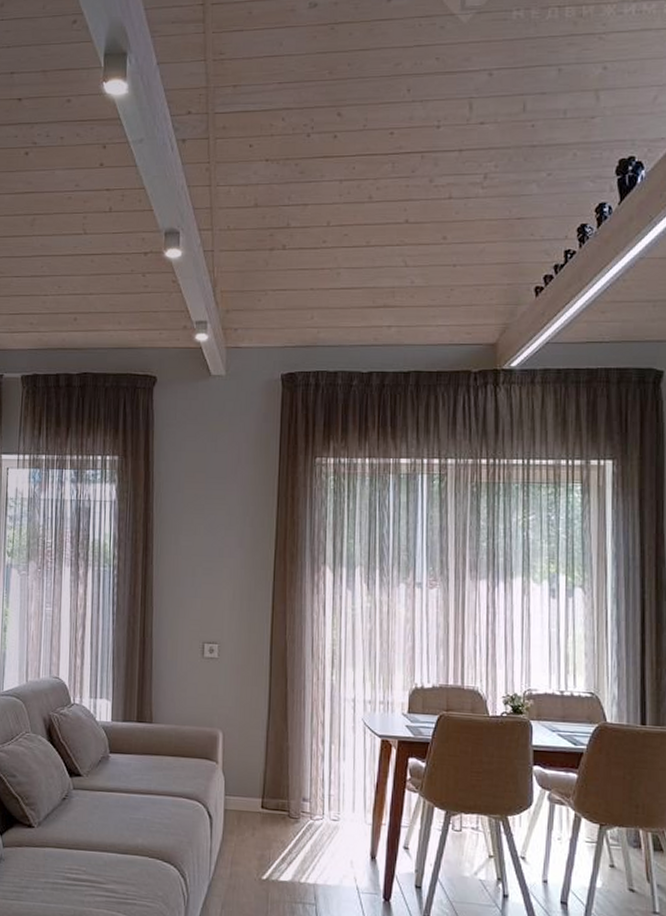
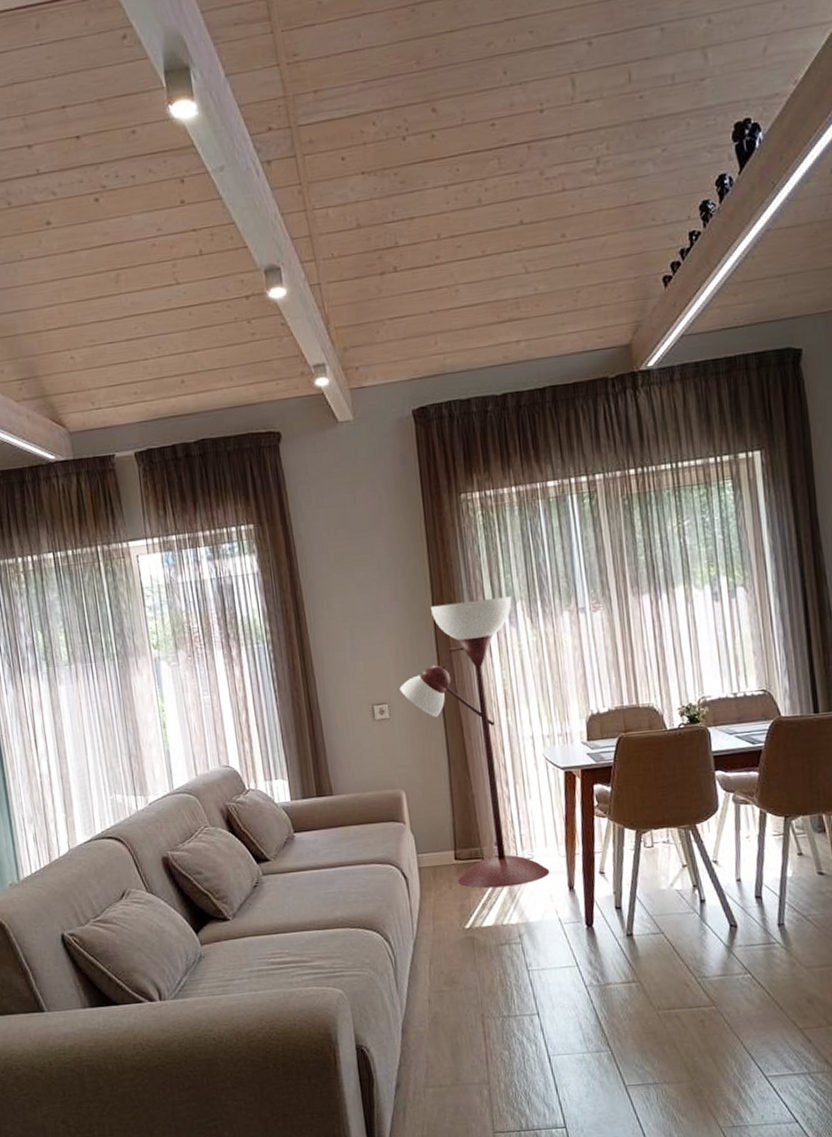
floor lamp: none [231,557,354,846] -> present [399,597,550,889]

